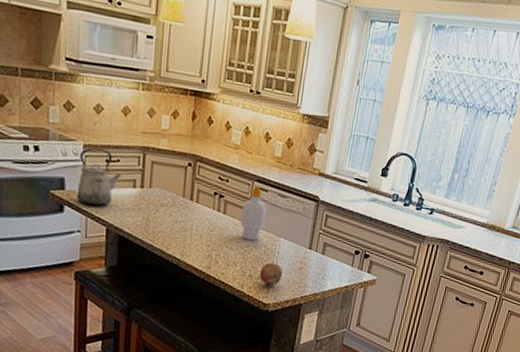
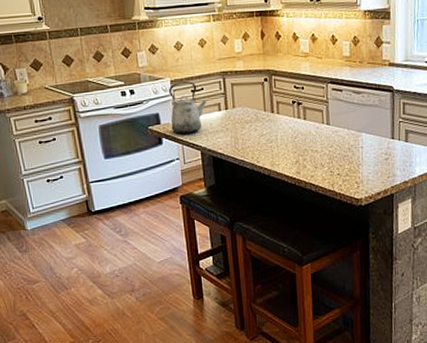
soap bottle: present [240,184,266,241] -> none [320,86,344,141]
fruit: present [259,262,283,286] -> none [347,158,370,181]

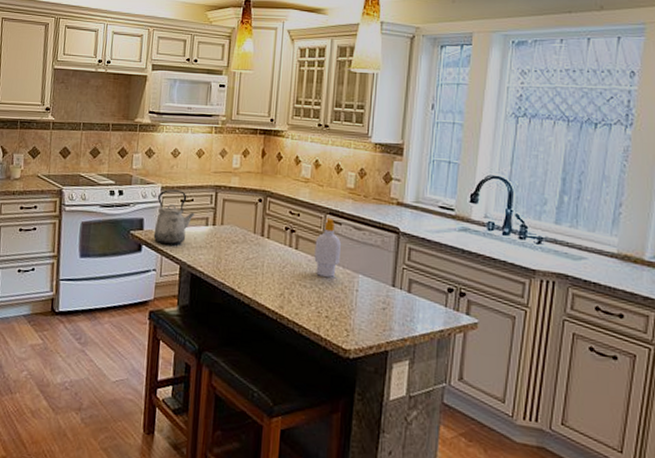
soap bottle: none [320,86,344,141] -> present [314,217,341,278]

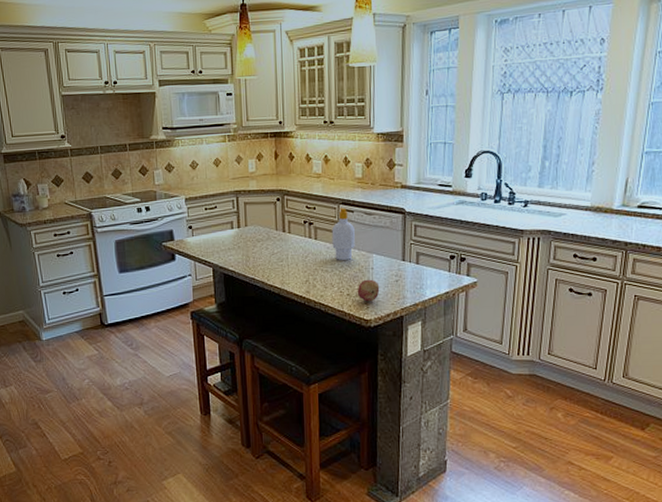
kettle: present [153,190,195,245] -> none [182,200,220,251]
fruit: none [337,302,364,329] -> present [357,279,380,302]

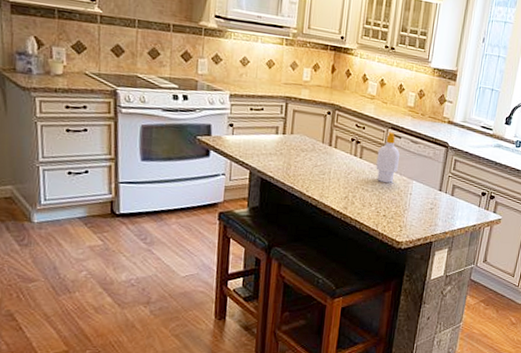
fruit: present [357,279,380,302] -> none [393,203,415,225]

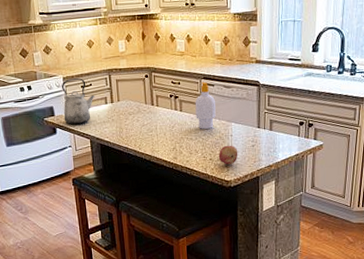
kettle: none [222,97,265,152] -> present [61,78,95,125]
fruit: none [393,203,415,225] -> present [218,145,238,165]

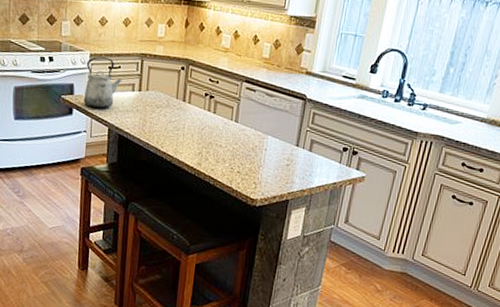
soap bottle: present [195,81,216,130] -> none [229,84,254,139]
fruit: present [218,145,238,165] -> none [247,159,270,182]

